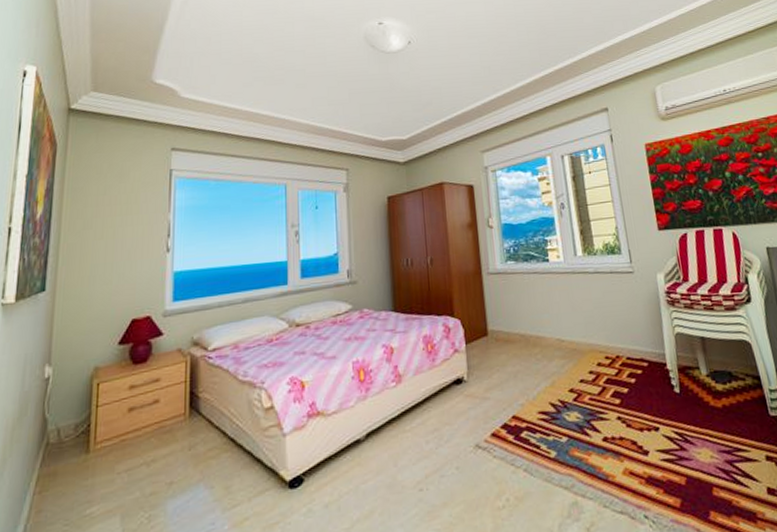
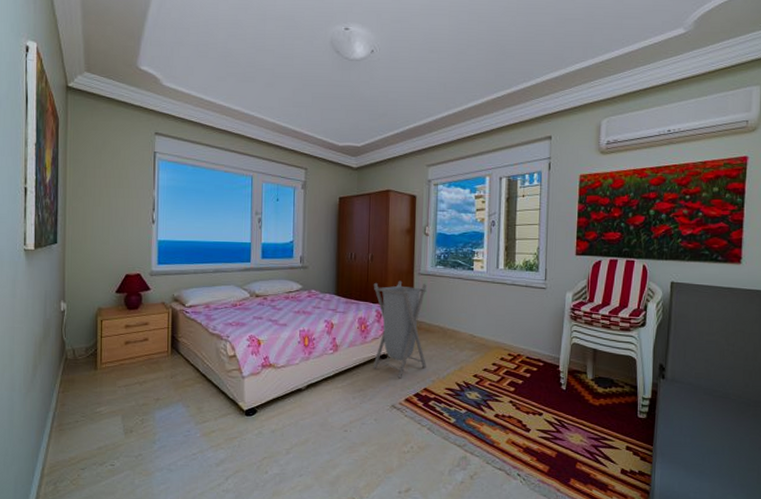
laundry hamper: none [436,284,511,406] -> present [373,280,426,378]

